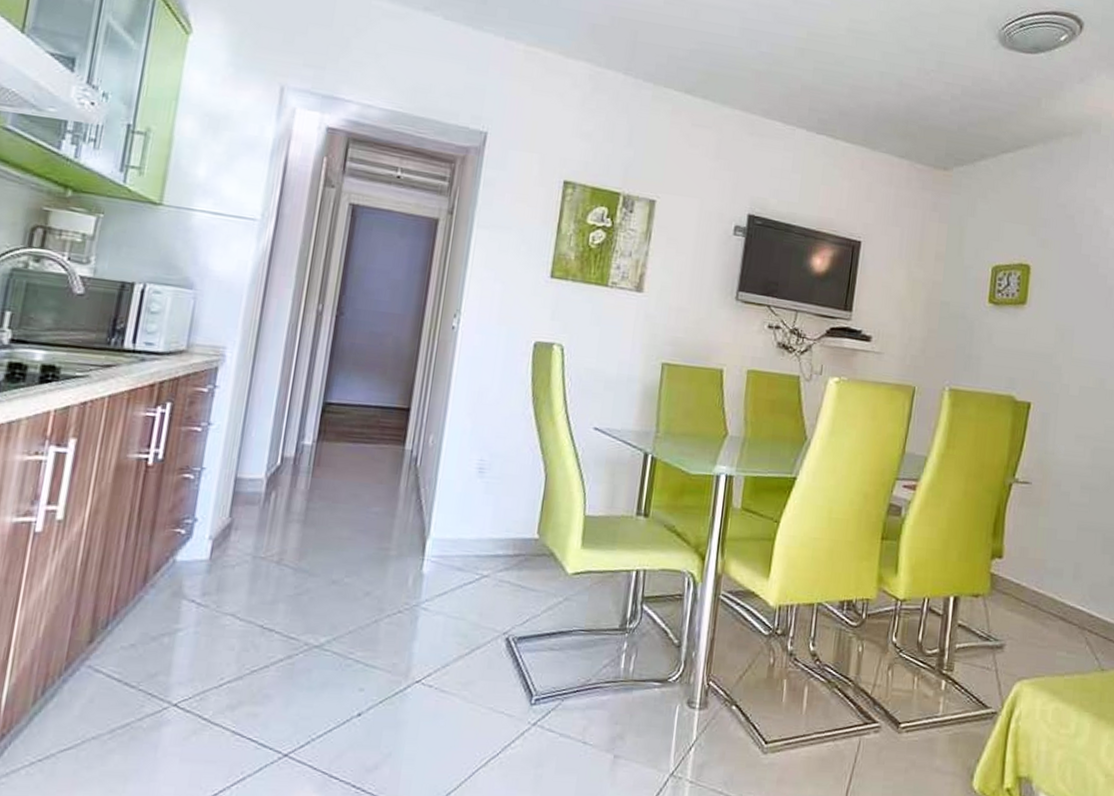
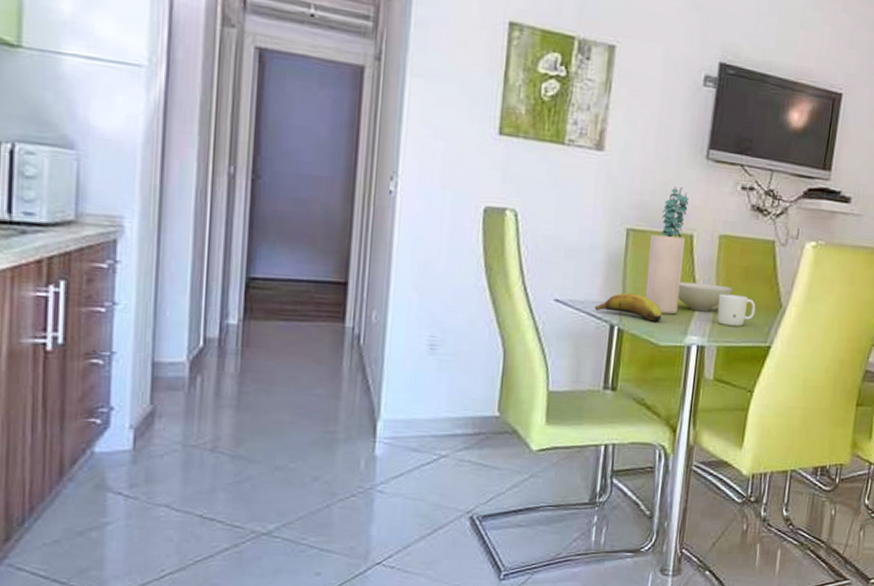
fruit: none [631,422,693,452] -> present [595,292,662,322]
vase: none [677,325,720,445] -> present [645,186,689,315]
bowl: none [708,413,760,442] -> present [678,281,733,311]
mug: none [745,425,782,457] -> present [717,293,756,326]

